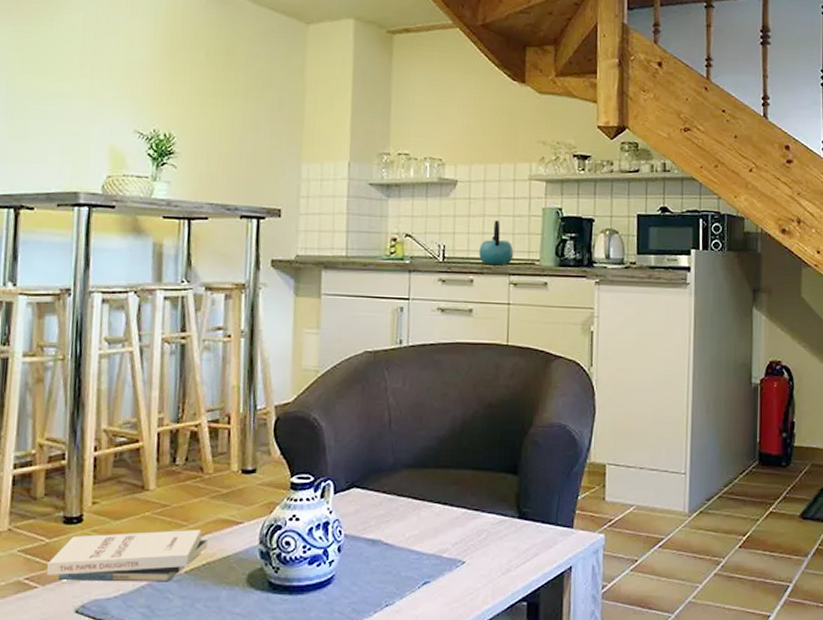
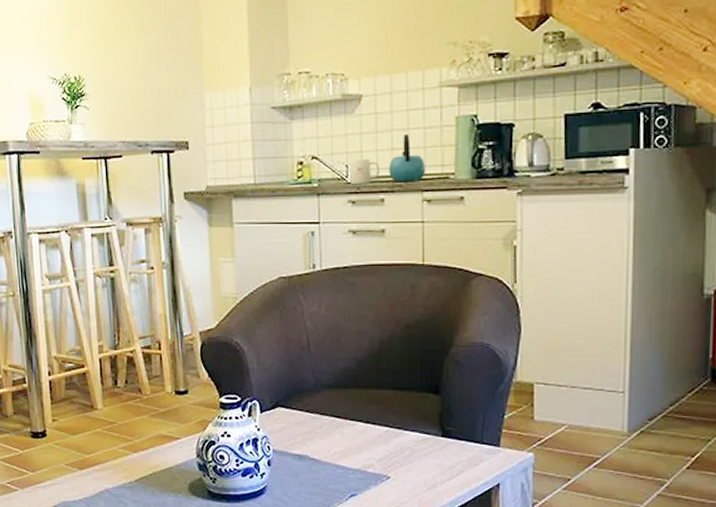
books: present [46,529,208,582] -> none [22,443,153,489]
mug: none [440,239,471,265] -> present [348,158,381,185]

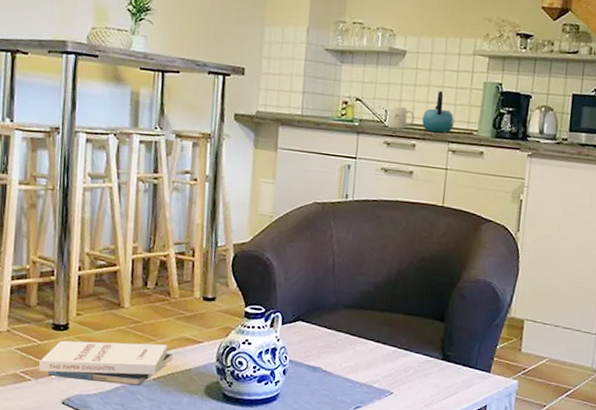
books: none [22,443,153,489] -> present [38,340,173,386]

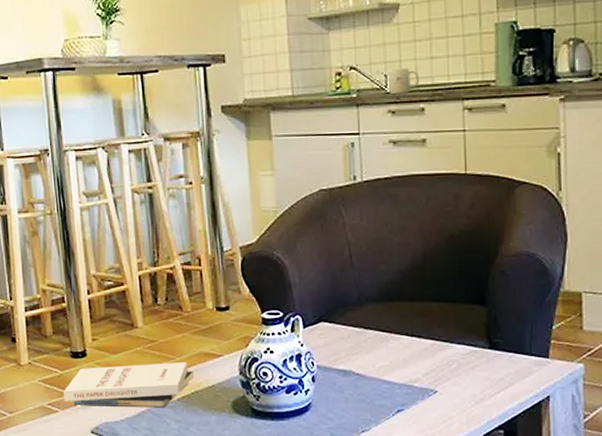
kettle: present [422,91,455,134] -> none [428,43,466,92]

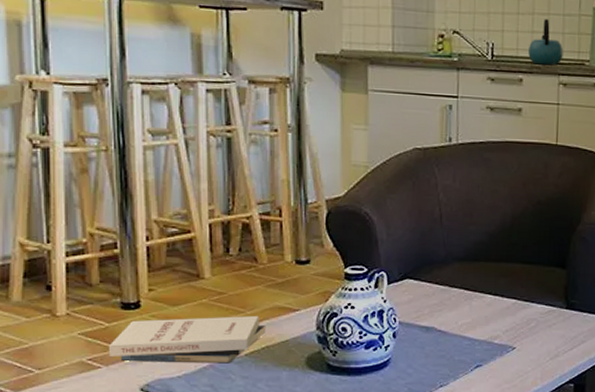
mug: present [387,67,420,95] -> none [489,37,521,63]
kettle: none [428,43,466,92] -> present [528,19,564,66]

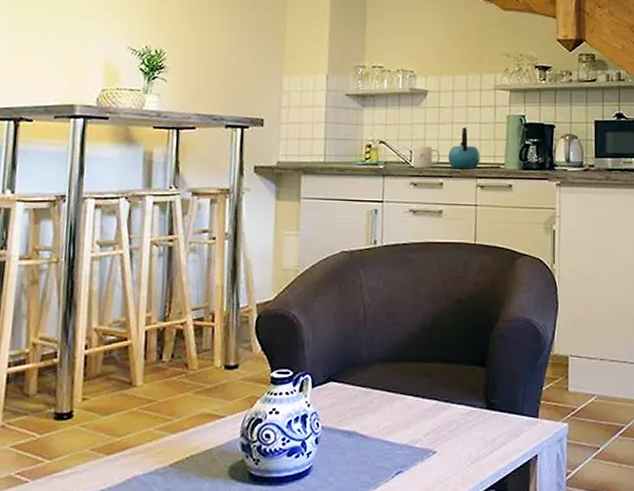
books: present [108,315,266,364] -> none [36,423,192,476]
mug: none [489,37,521,63] -> present [412,145,441,169]

